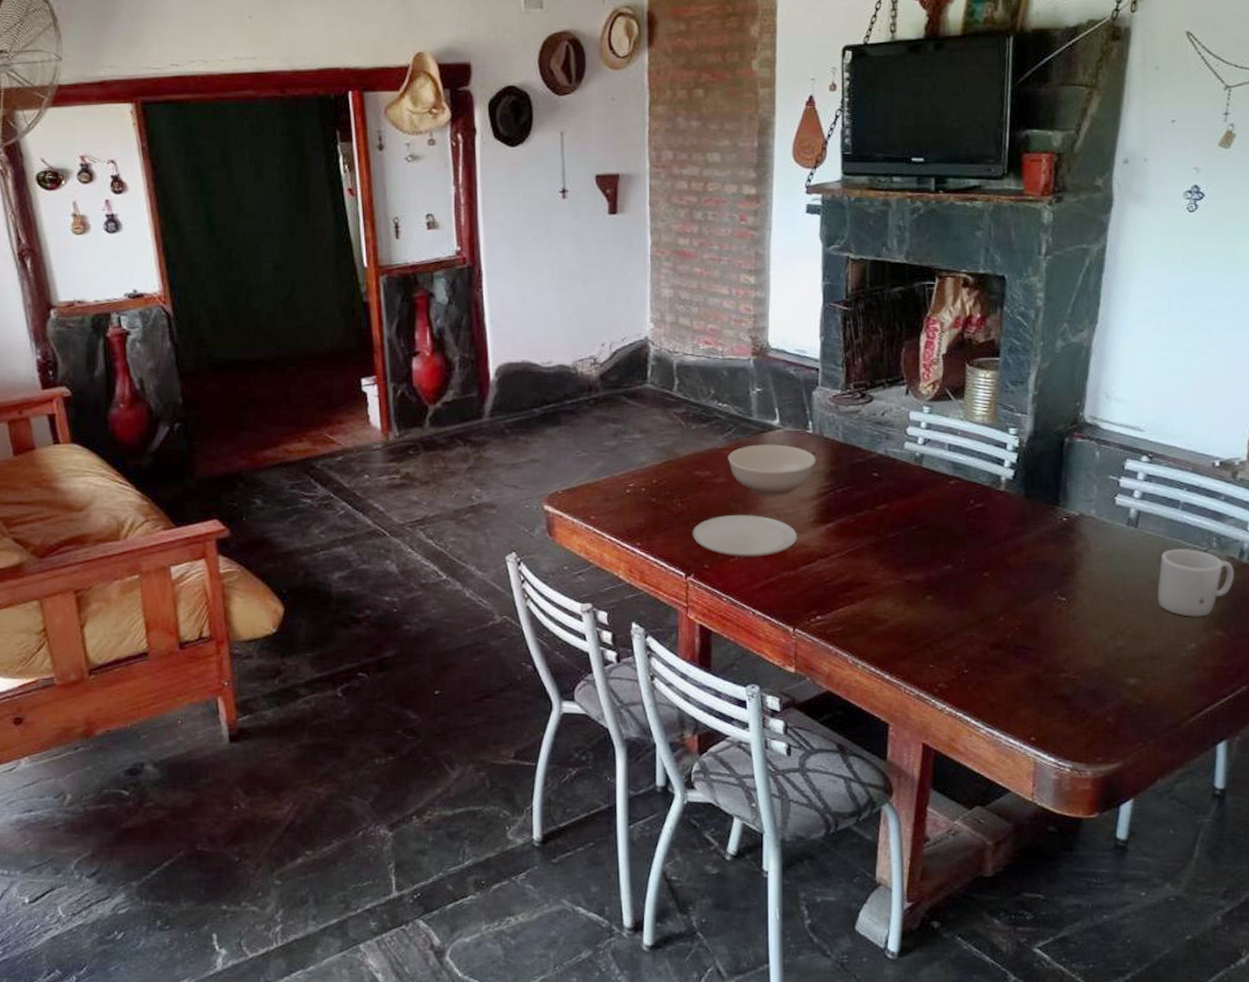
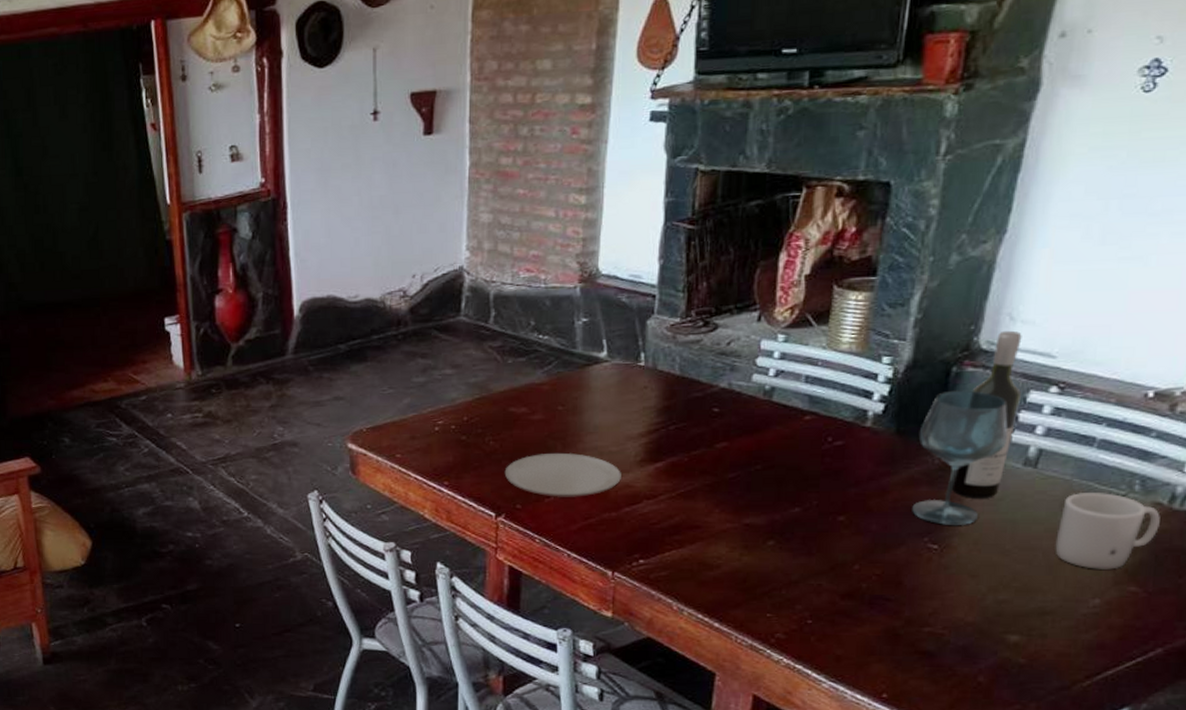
bowl: present [728,444,816,496] -> none [547,378,647,433]
wine glass: none [1043,458,1112,579] -> present [912,390,1008,525]
bottle: none [1072,407,1120,555] -> present [951,330,1022,499]

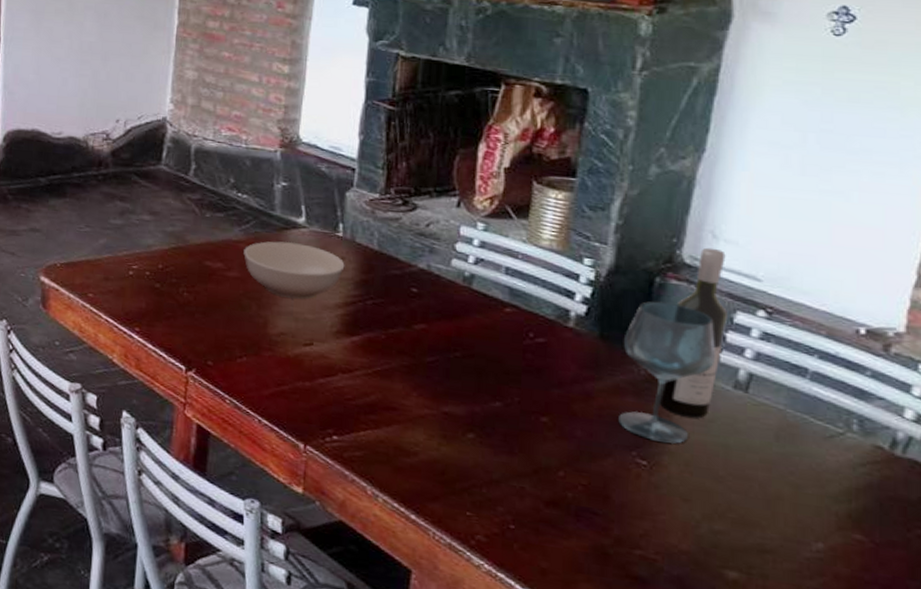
plate: present [504,452,621,497] -> none [197,311,317,362]
bowl: none [547,378,647,433] -> present [244,241,345,299]
mug: present [1055,493,1161,570] -> none [772,424,882,513]

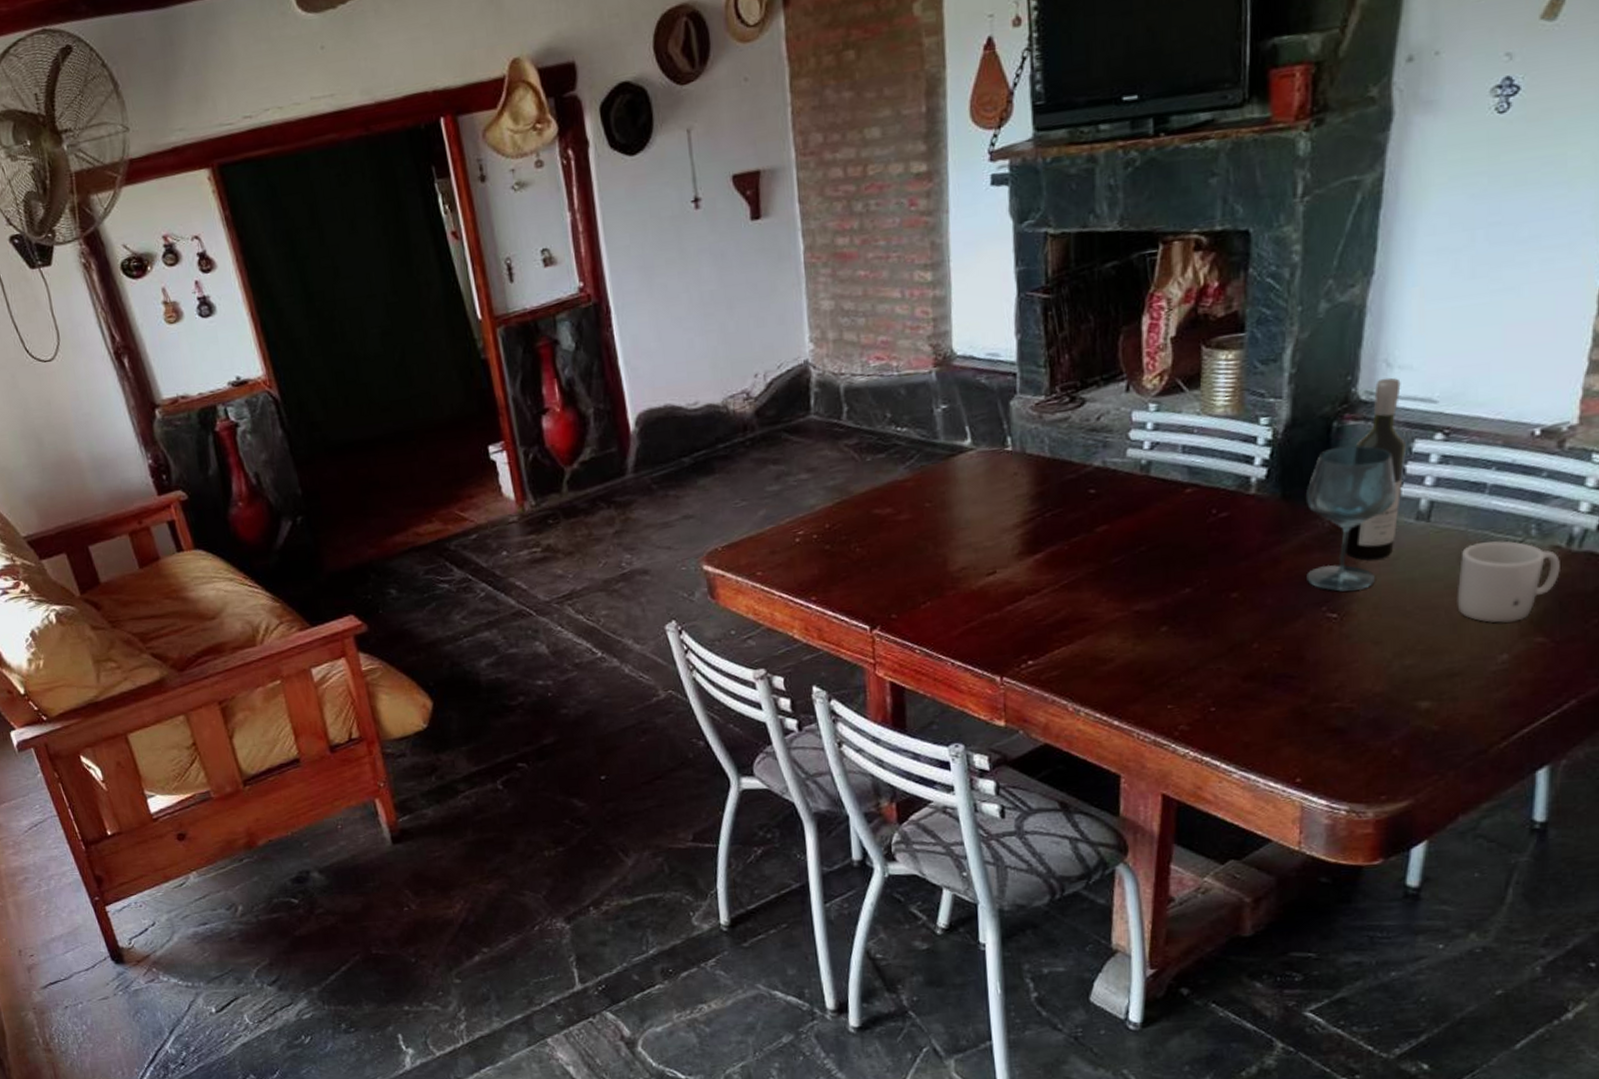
bowl: present [244,241,345,299] -> none [912,468,1019,530]
mug: none [772,424,882,513] -> present [1457,540,1560,623]

